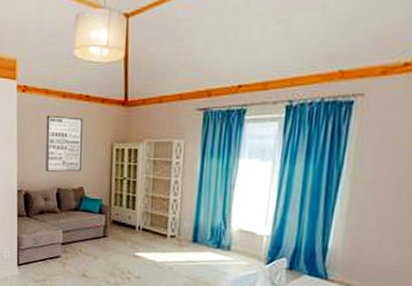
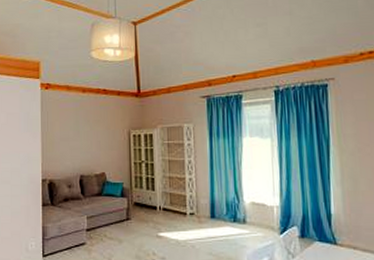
wall art: present [46,115,84,172] -> none [68,108,102,160]

